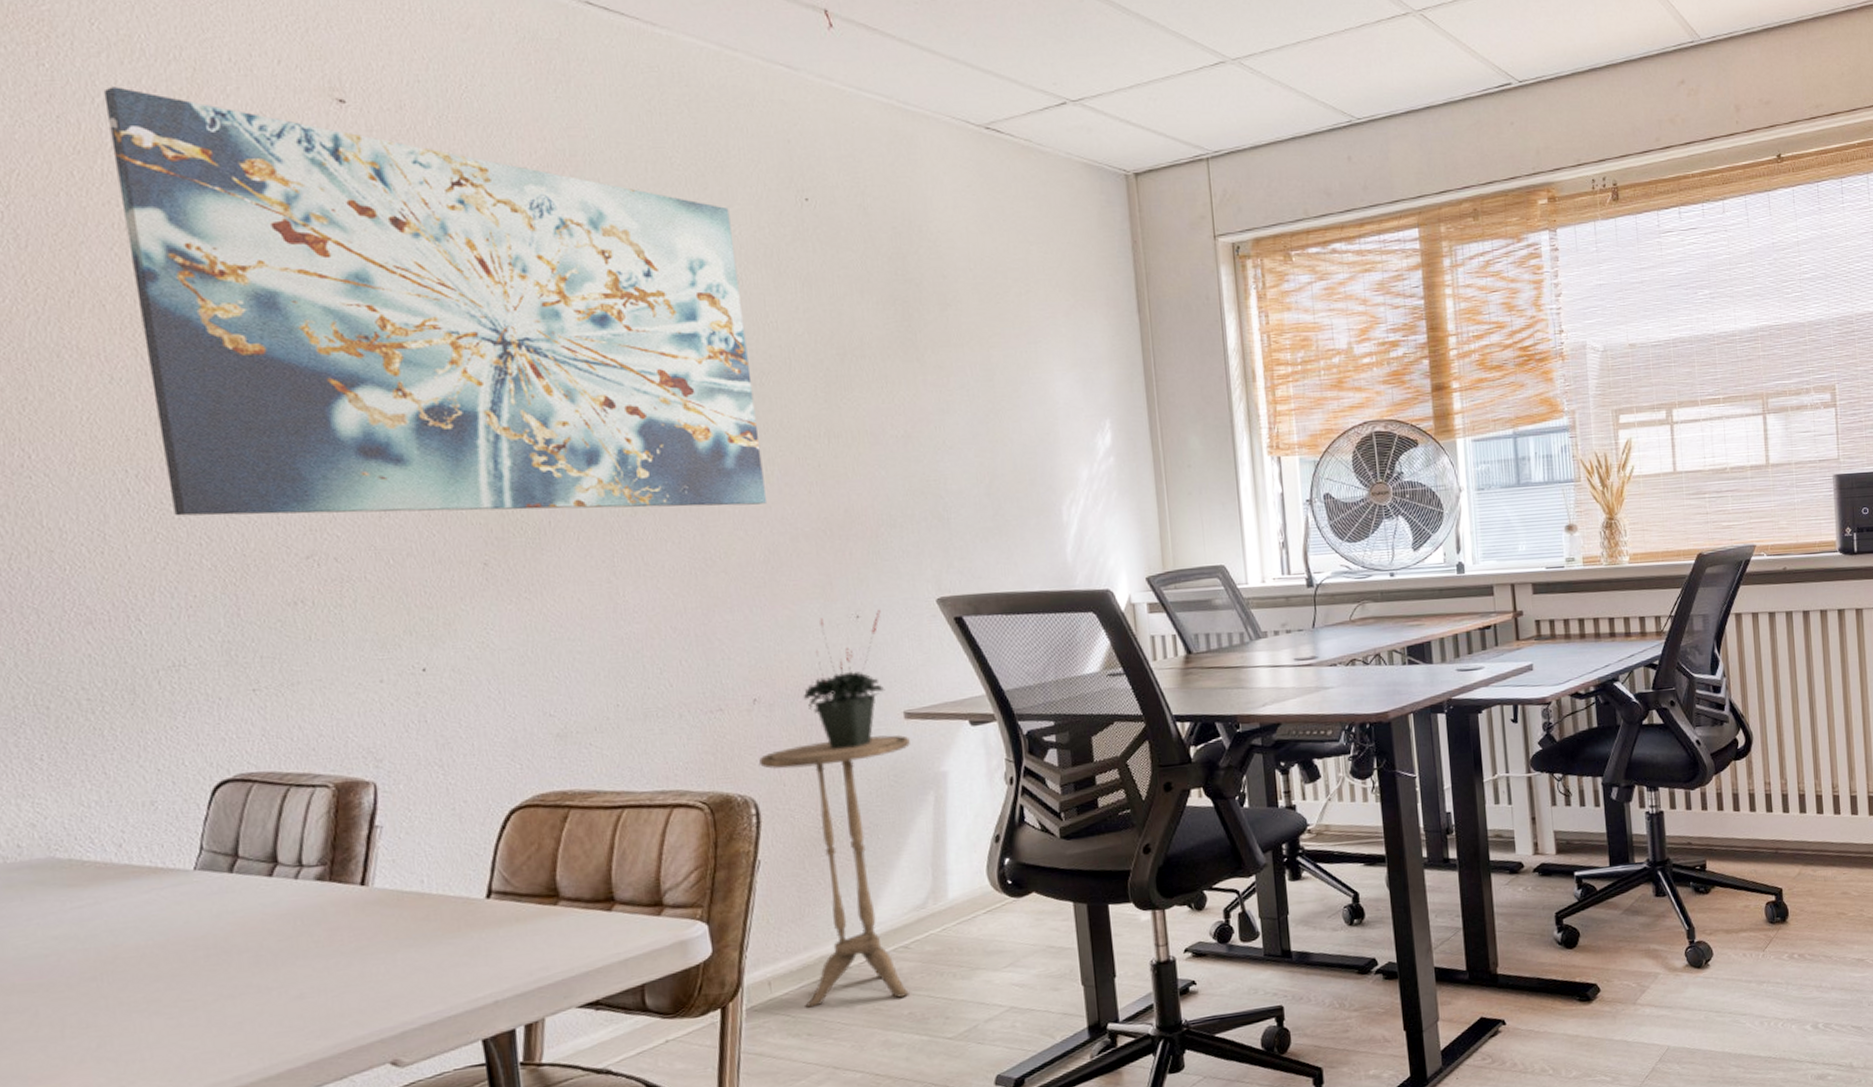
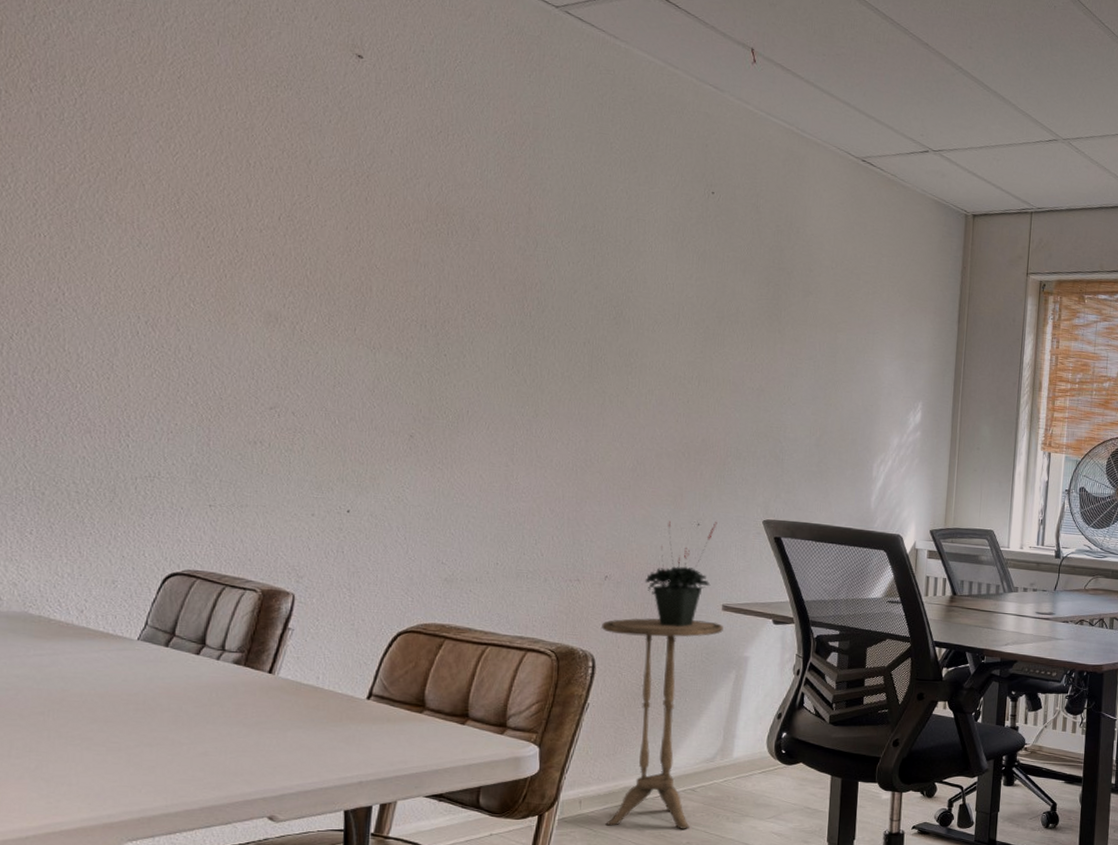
wall art: present [103,87,768,516] -> none [170,15,651,424]

